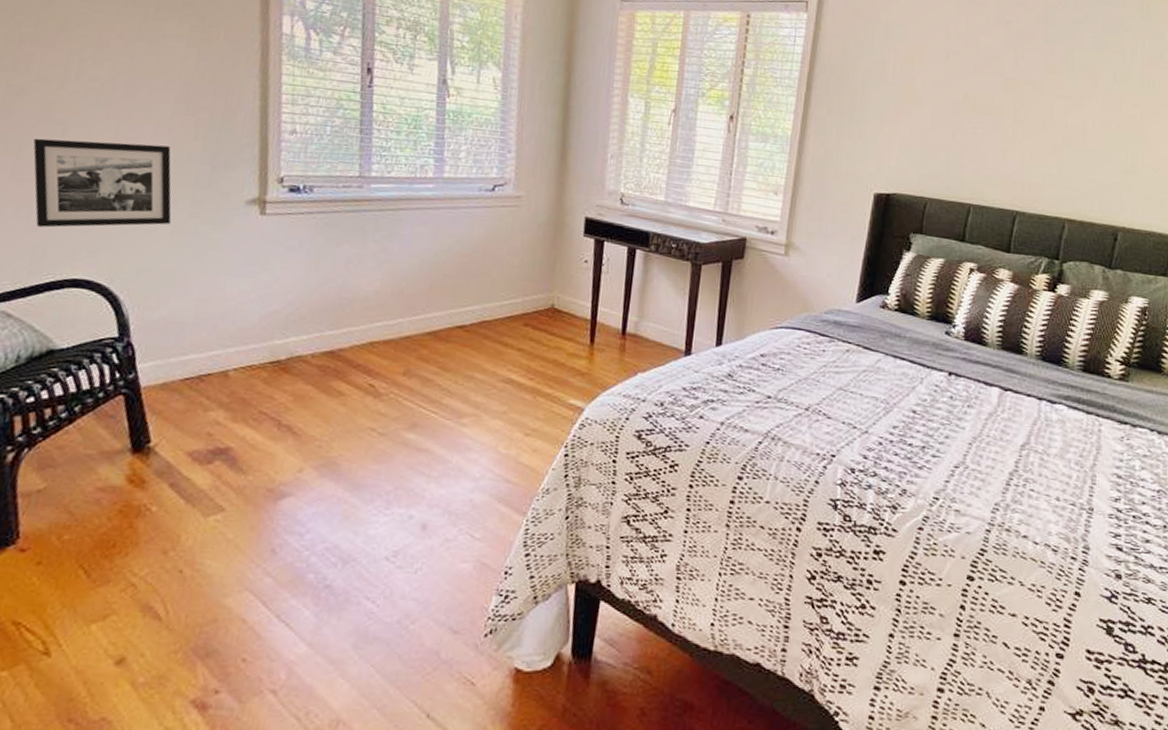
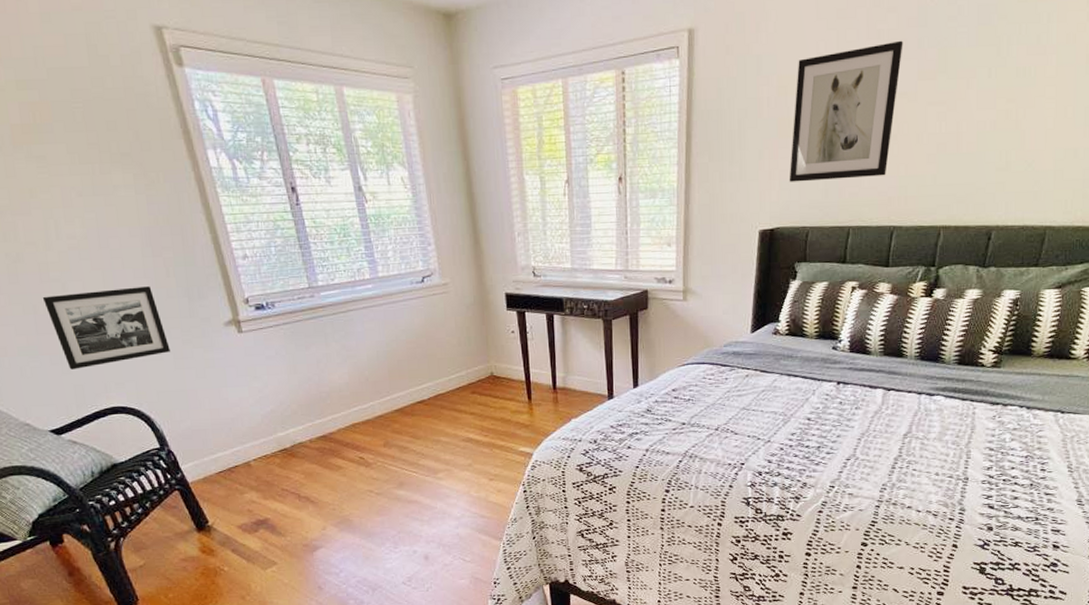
wall art: none [909,33,1031,159] -> present [789,40,903,182]

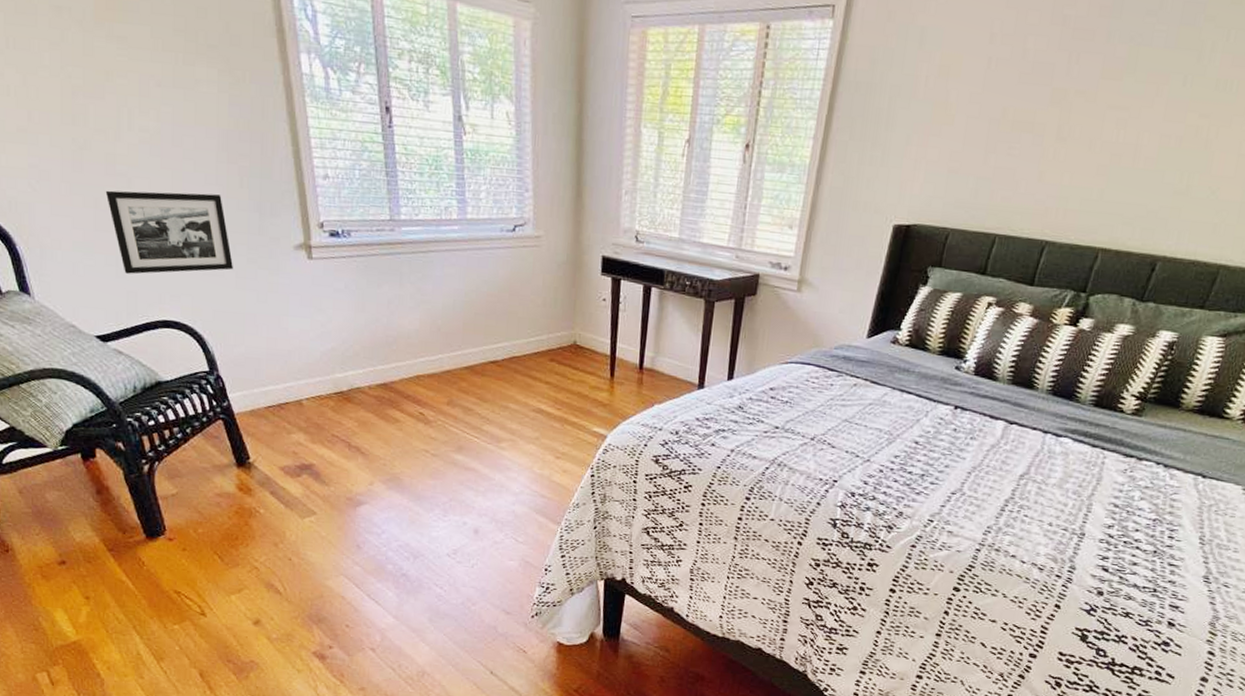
wall art: present [789,40,903,182] -> none [936,30,1091,183]

